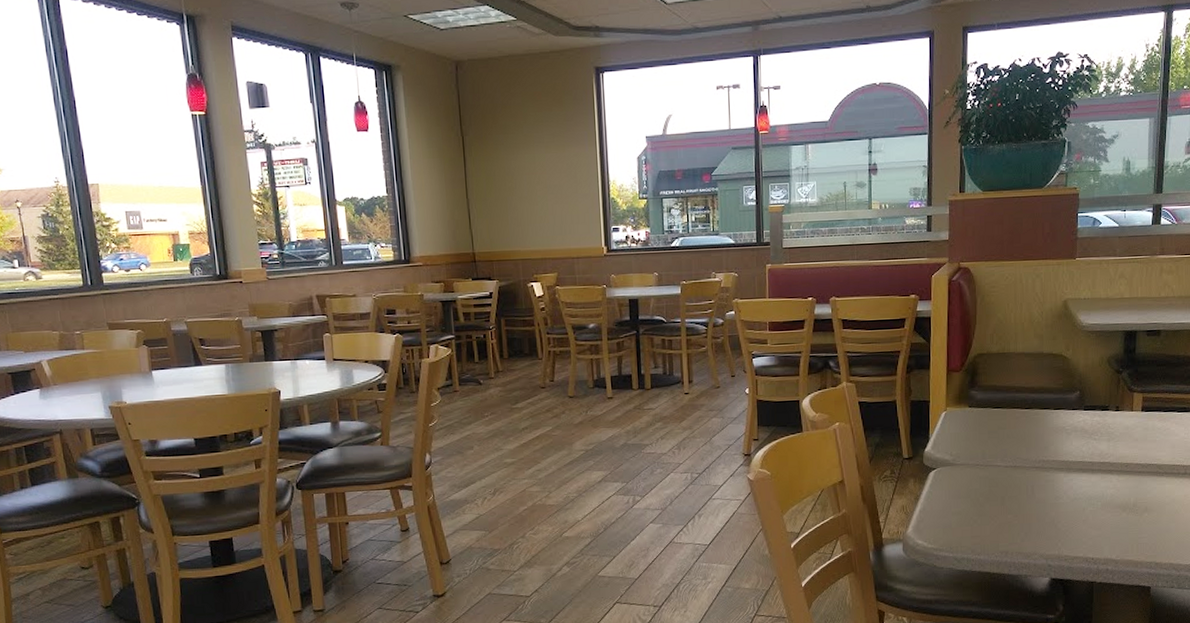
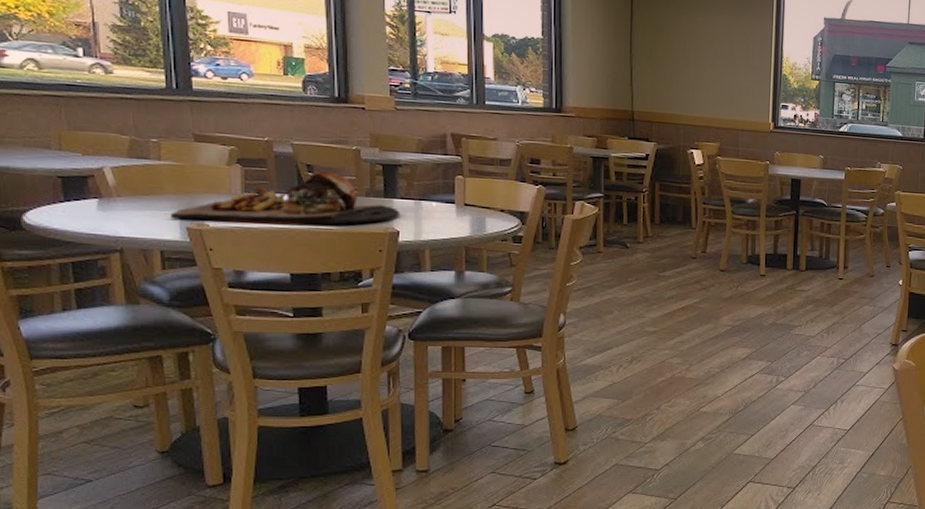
food tray: none [95,342,280,400] -> present [169,171,401,225]

